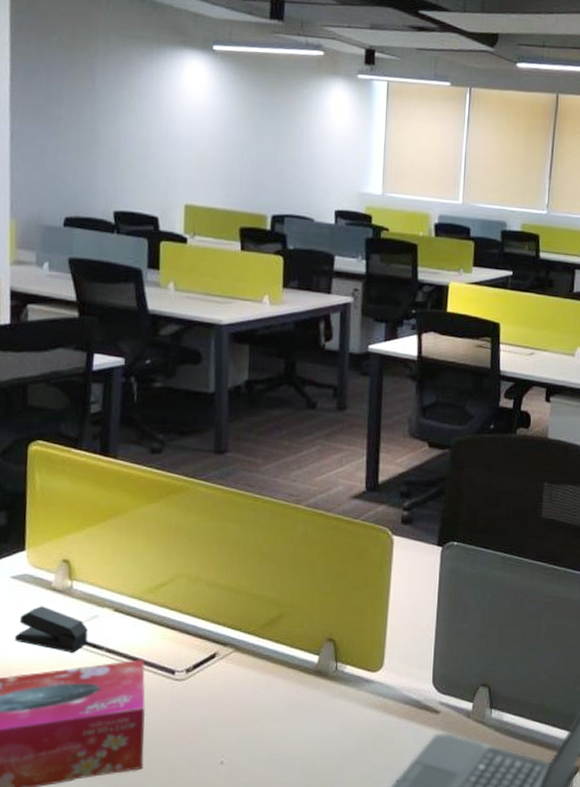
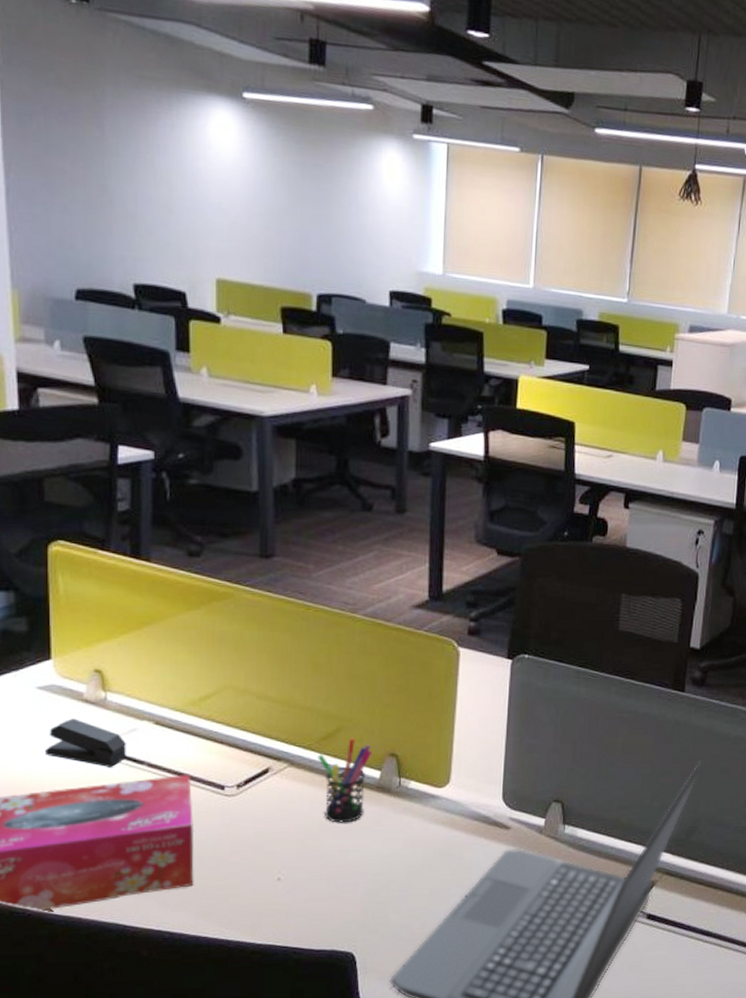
pen holder: none [261,623,312,707] -> present [318,738,373,823]

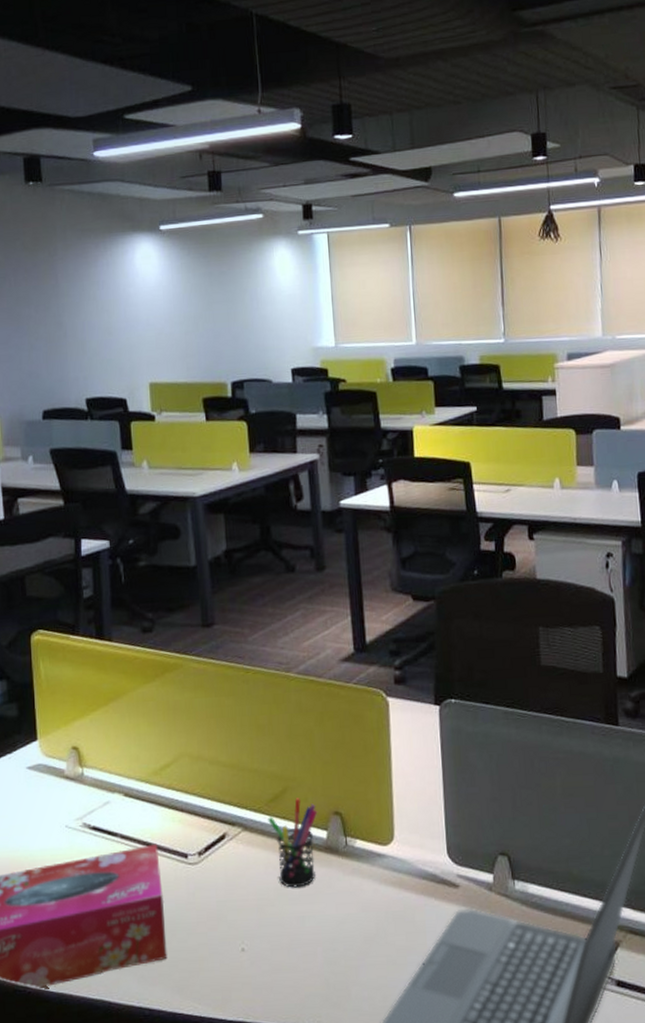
stapler: present [45,718,126,767] -> none [36,795,102,841]

